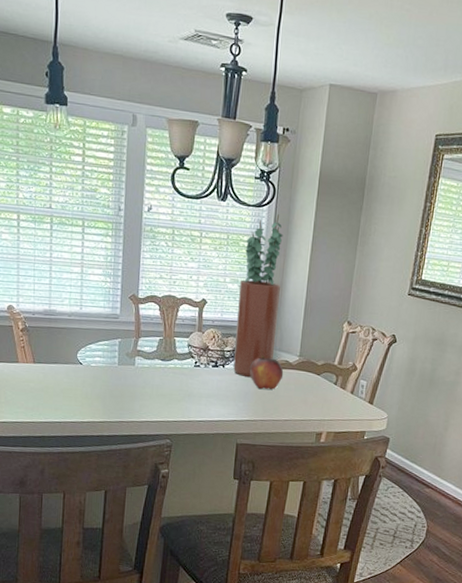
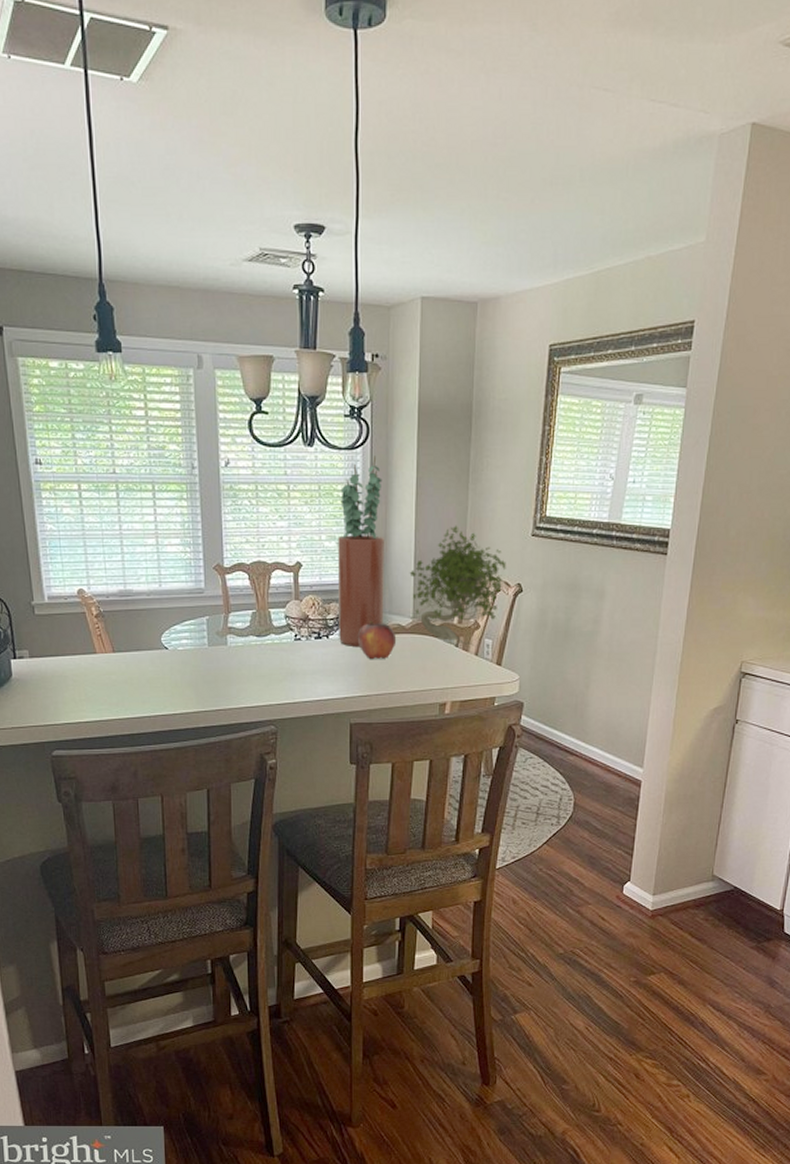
plant: none [299,280,384,387] -> present [409,525,506,647]

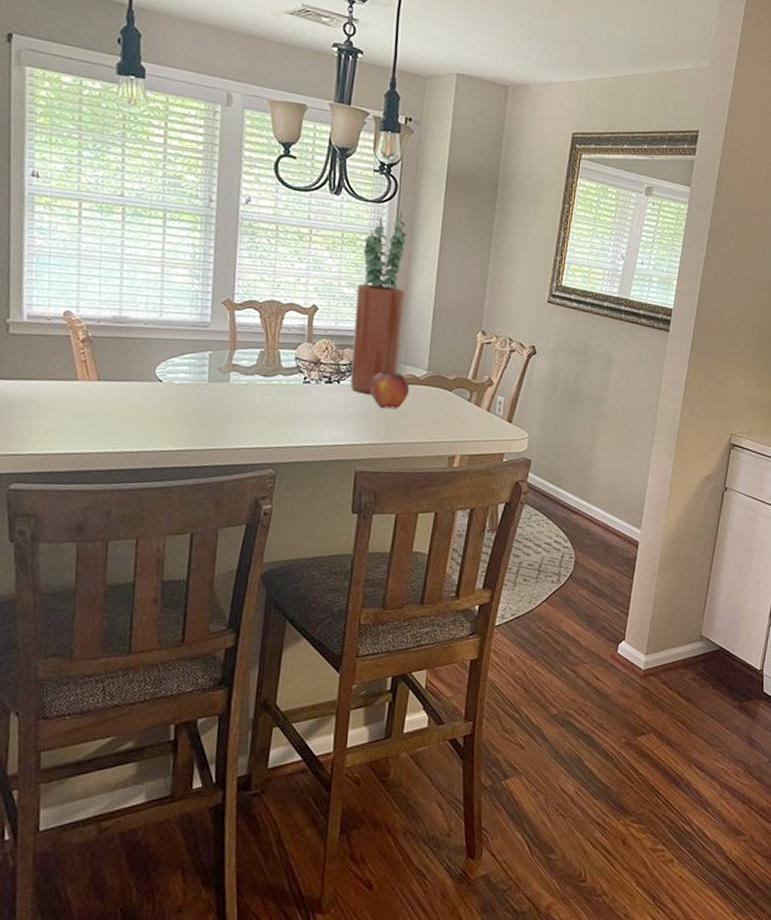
plant: present [409,525,506,647] -> none [427,285,522,404]

